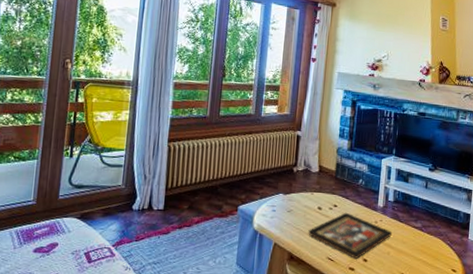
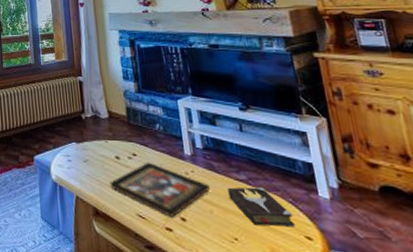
hardback book: none [404,233,447,263] -> present [227,187,295,228]

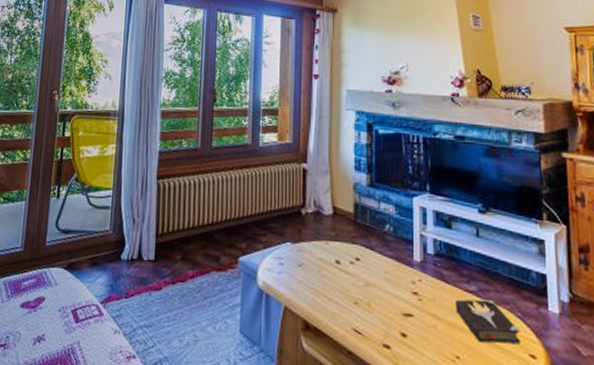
decorative tray: present [110,162,211,217] -> none [326,268,438,332]

